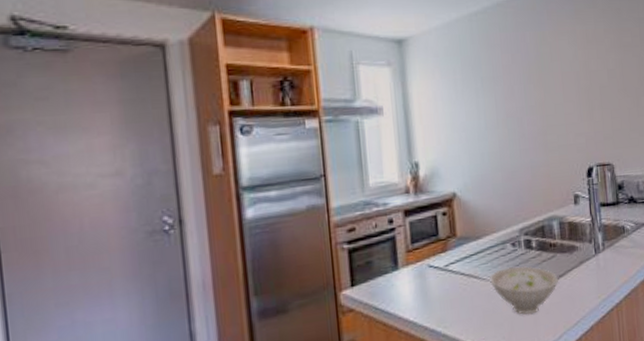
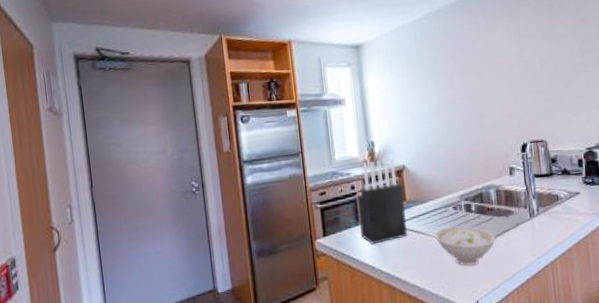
knife block: none [396,184,457,294] -> present [357,158,407,245]

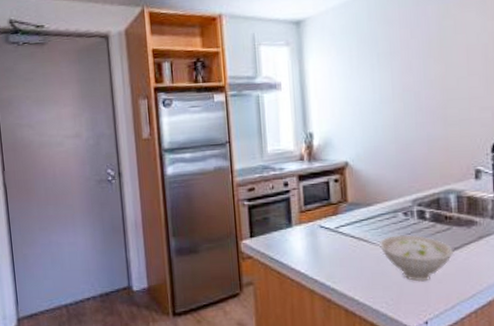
knife block: present [357,158,407,245] -> none [290,153,347,250]

